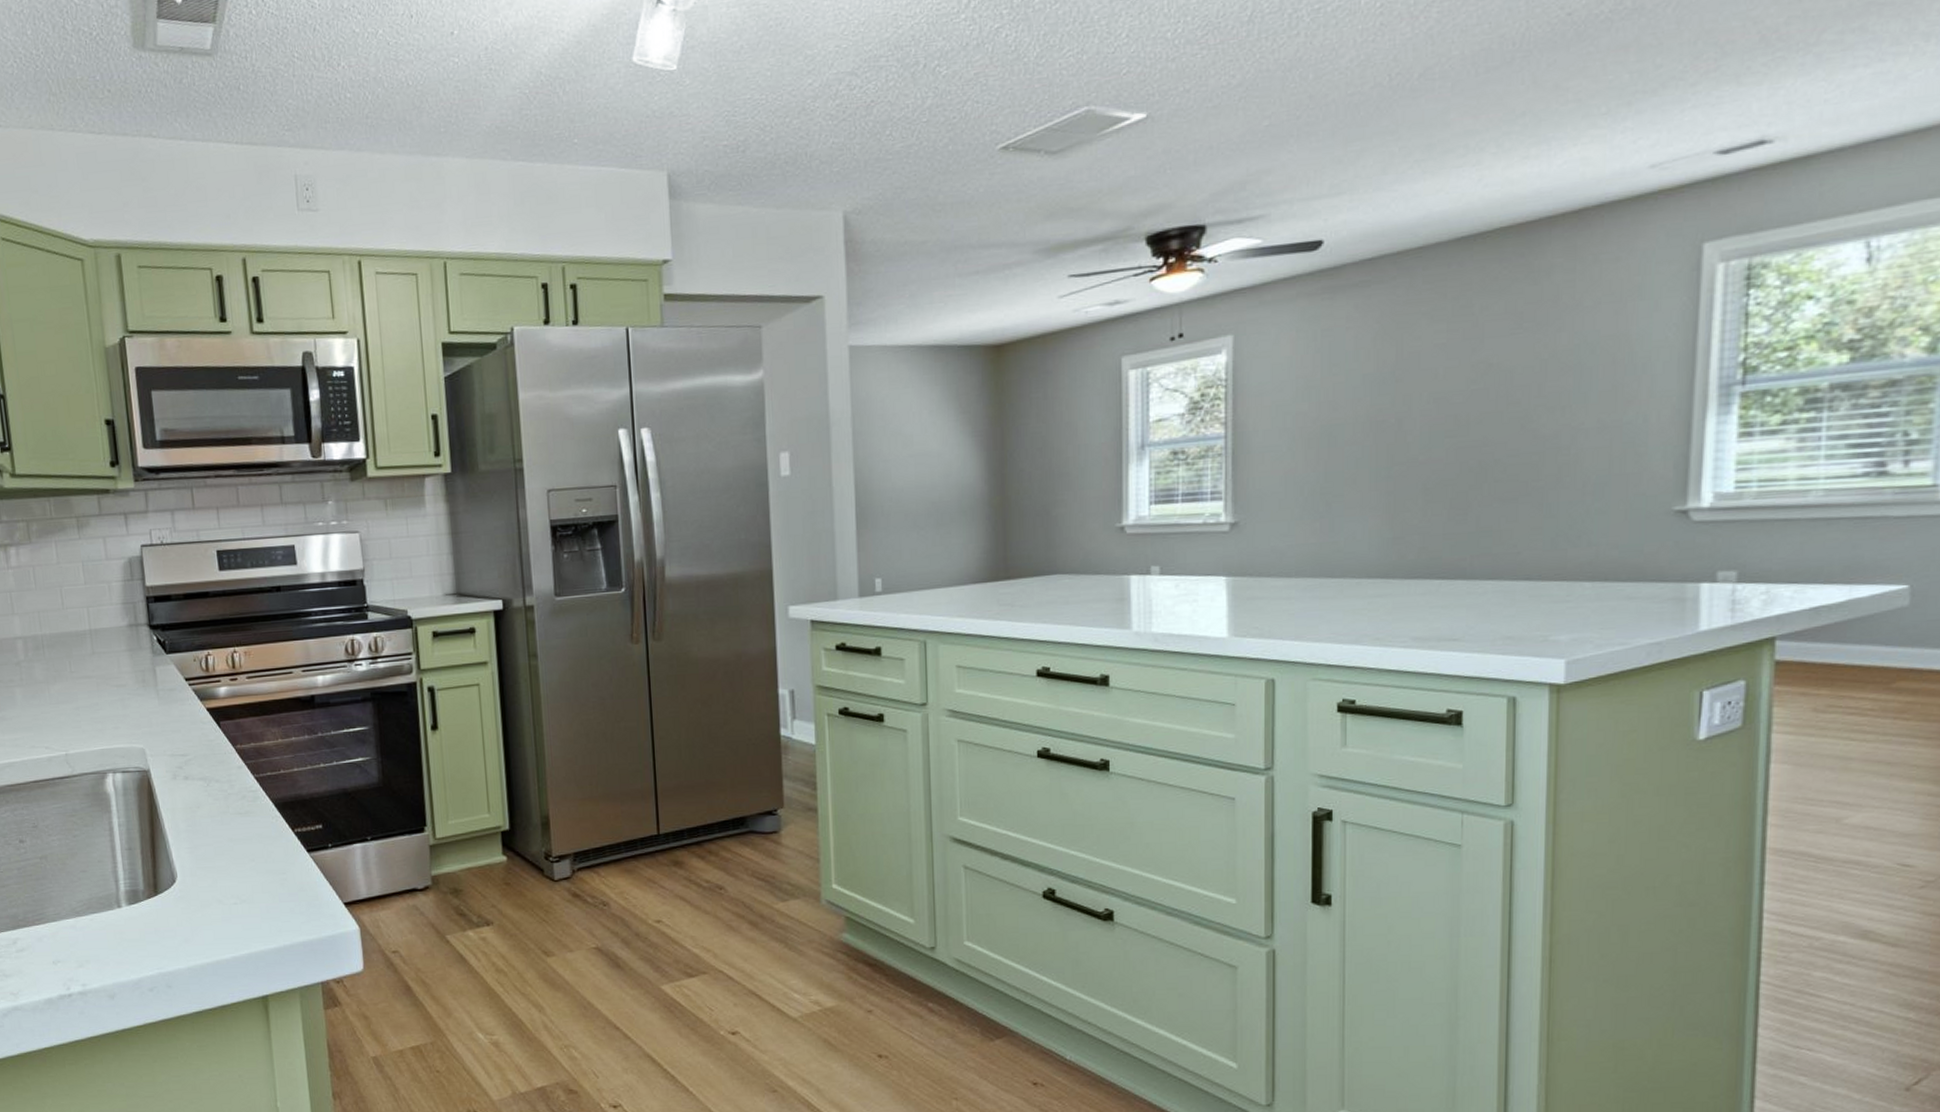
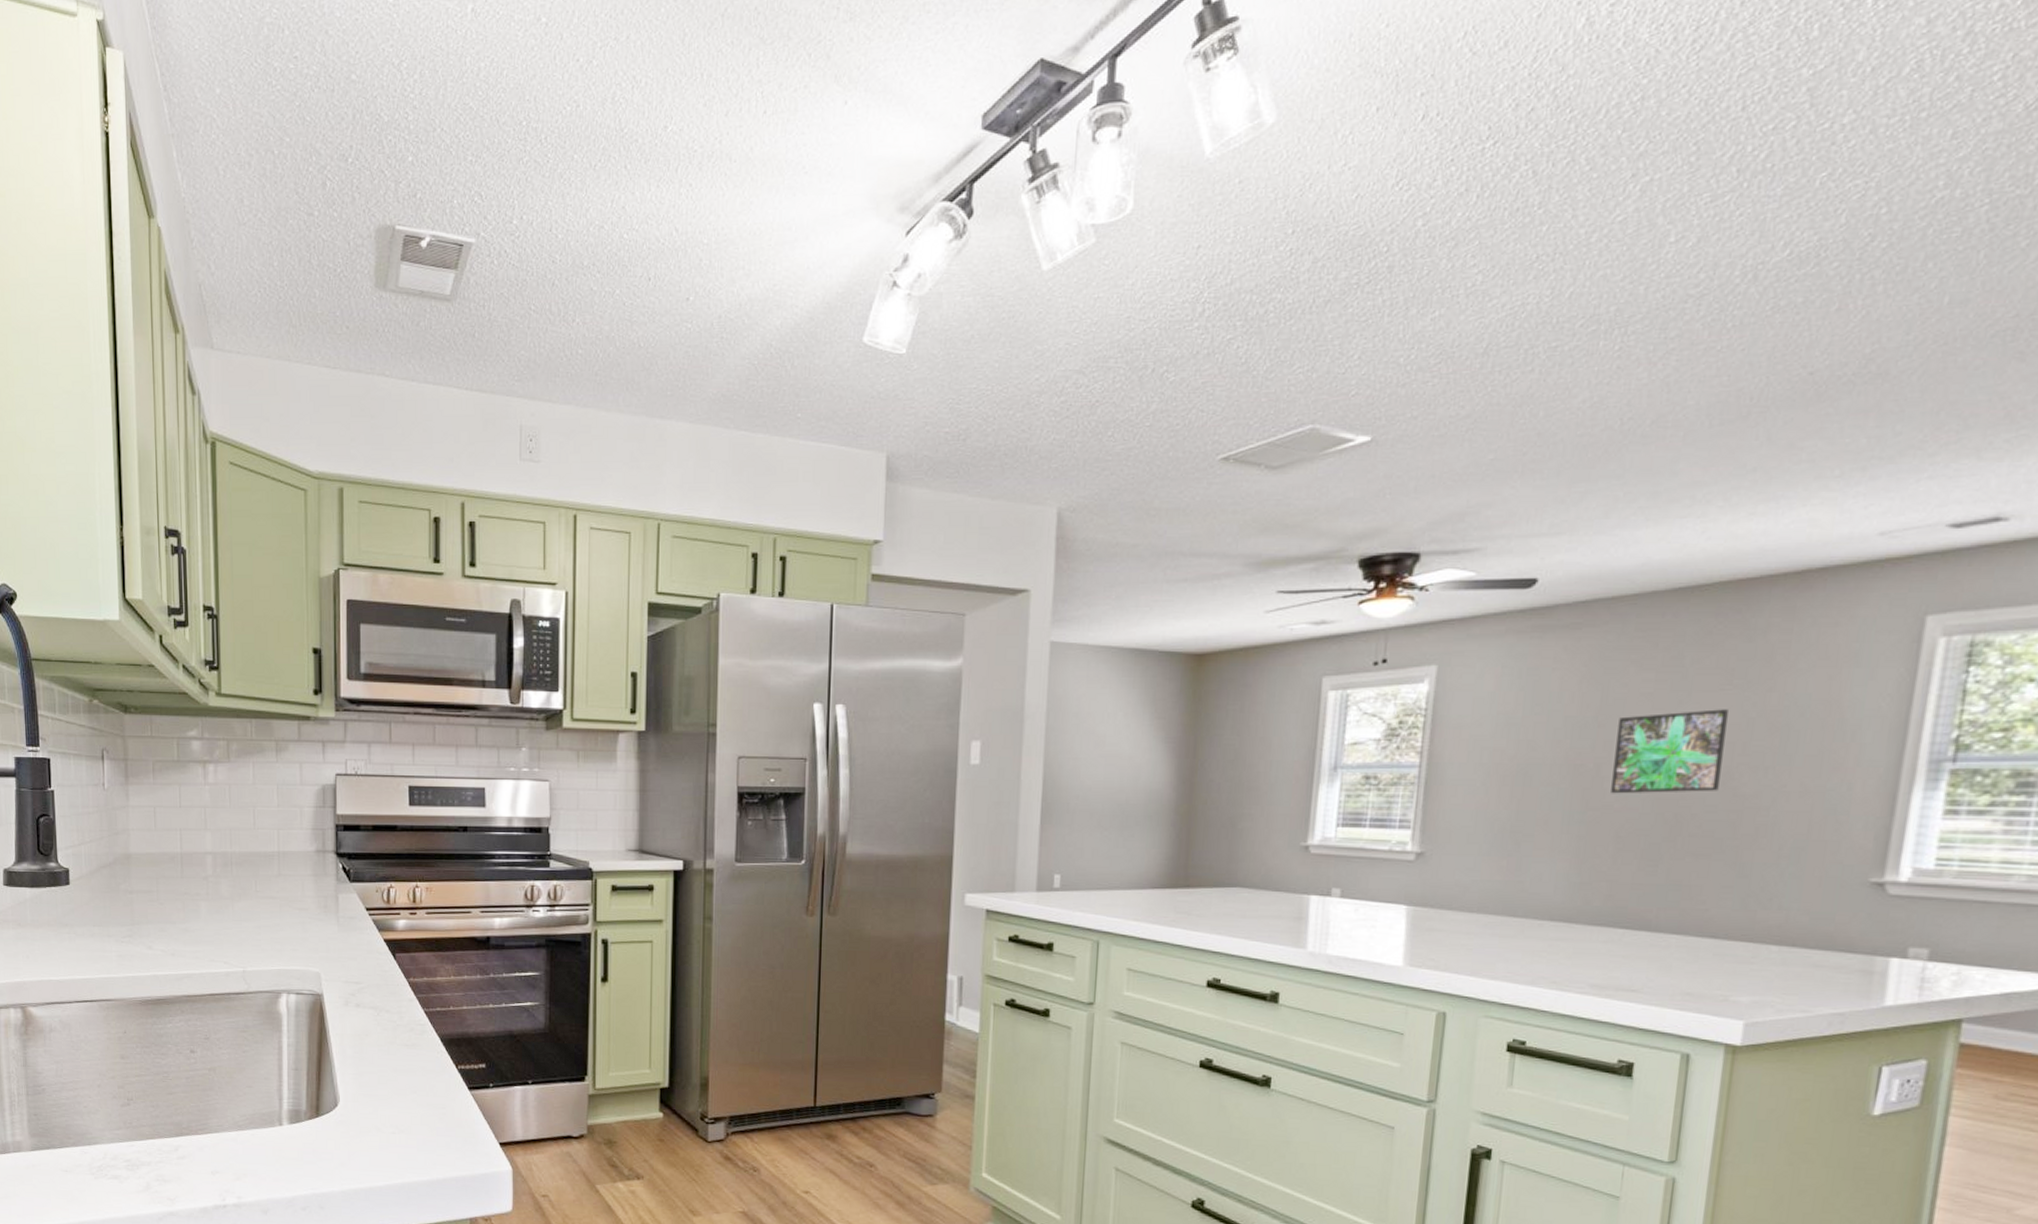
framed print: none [1414,353,1521,447] -> present [1611,709,1728,794]

